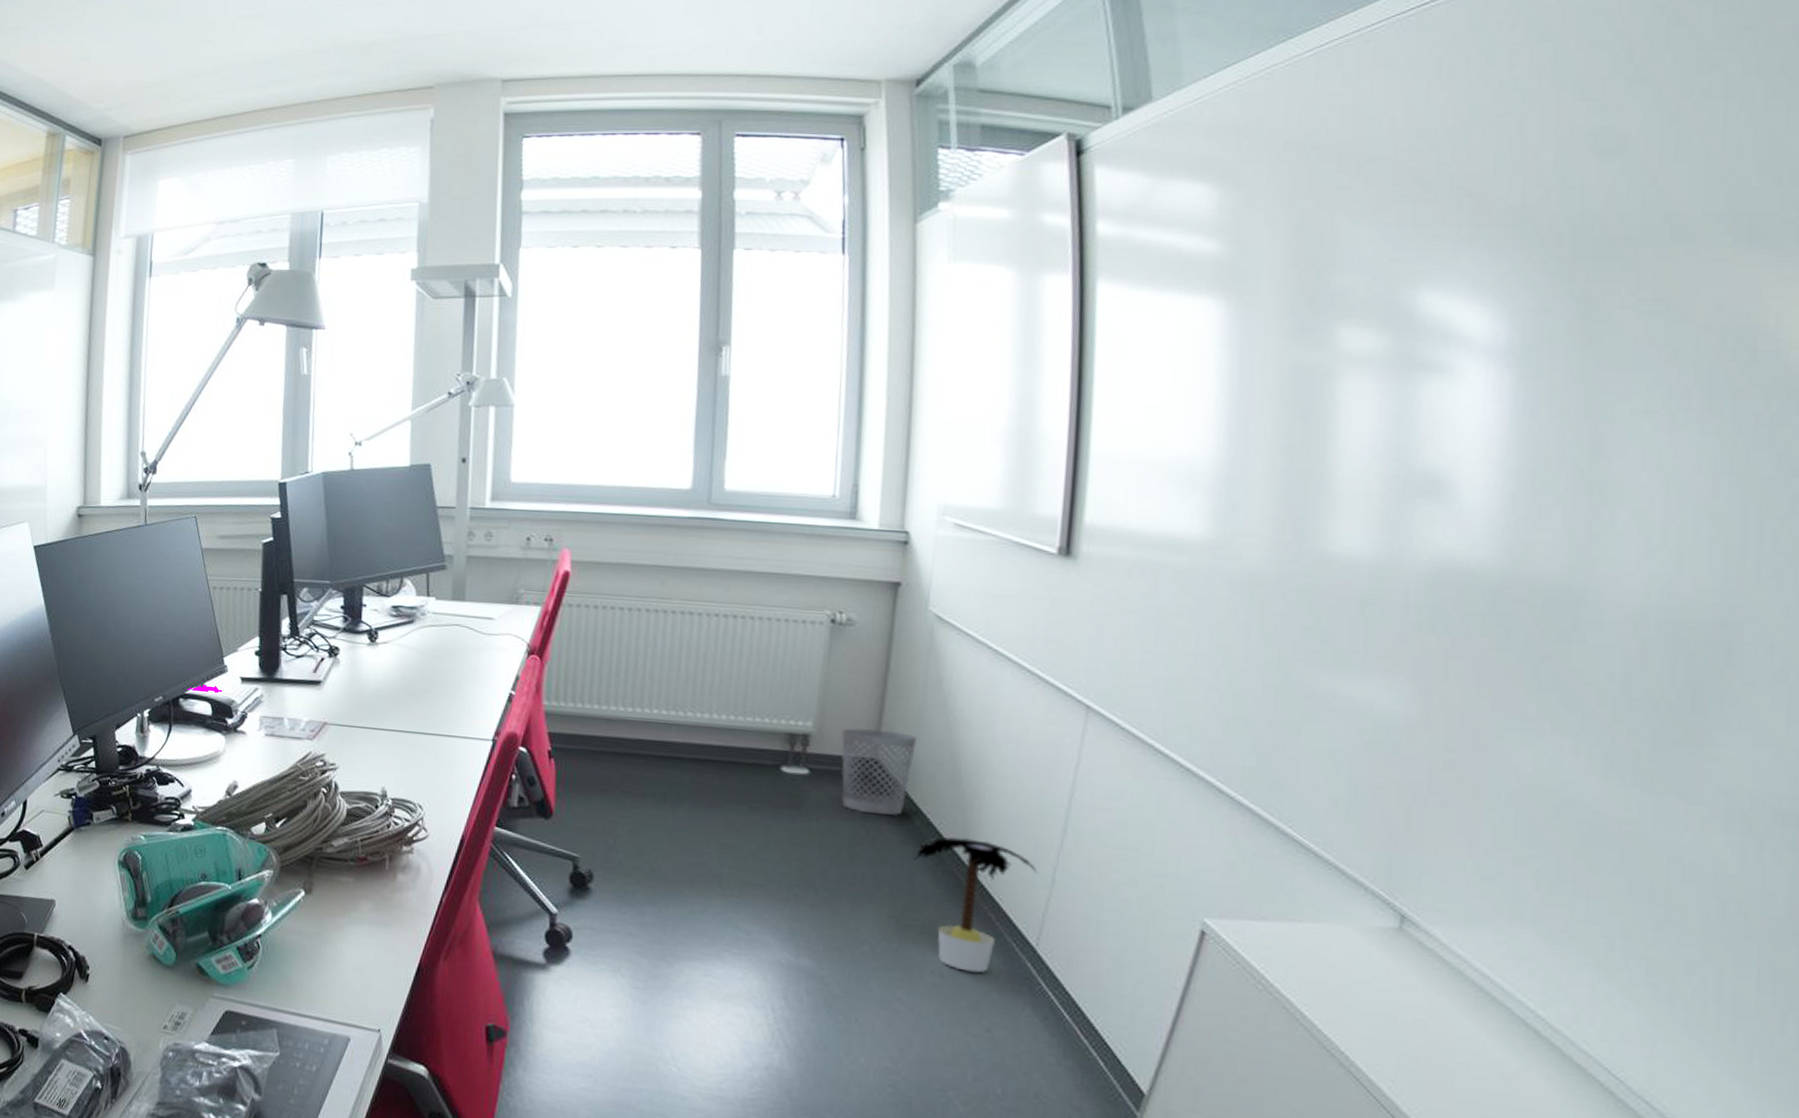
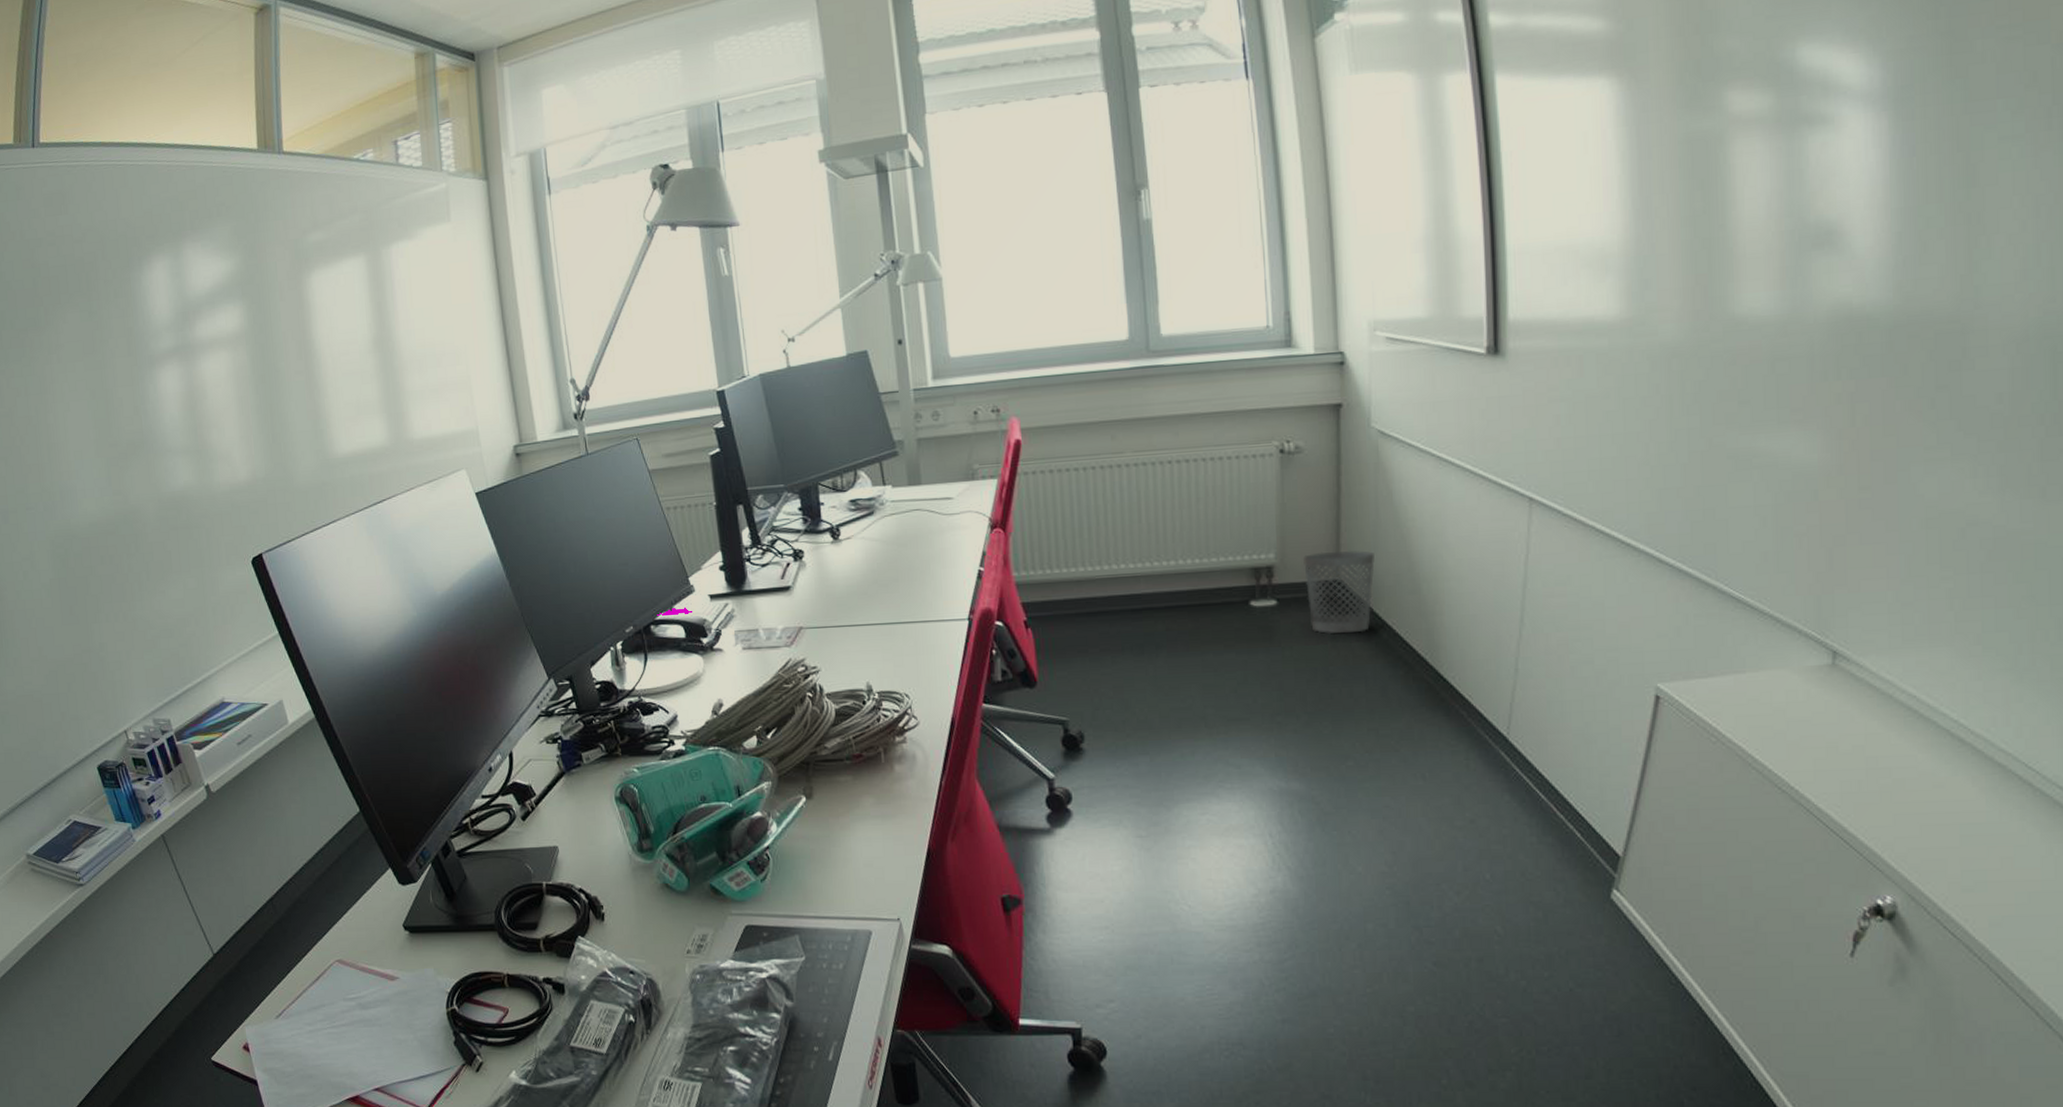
potted plant: present [914,836,1037,973] -> none [1385,642,1501,770]

